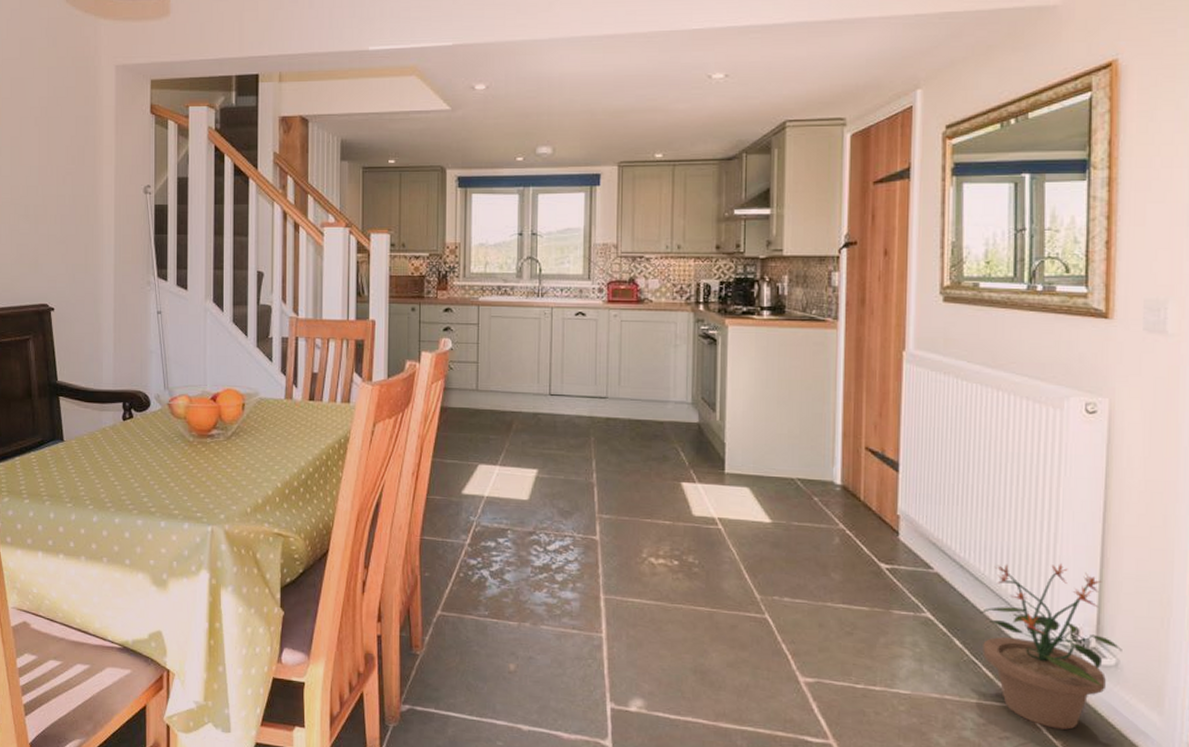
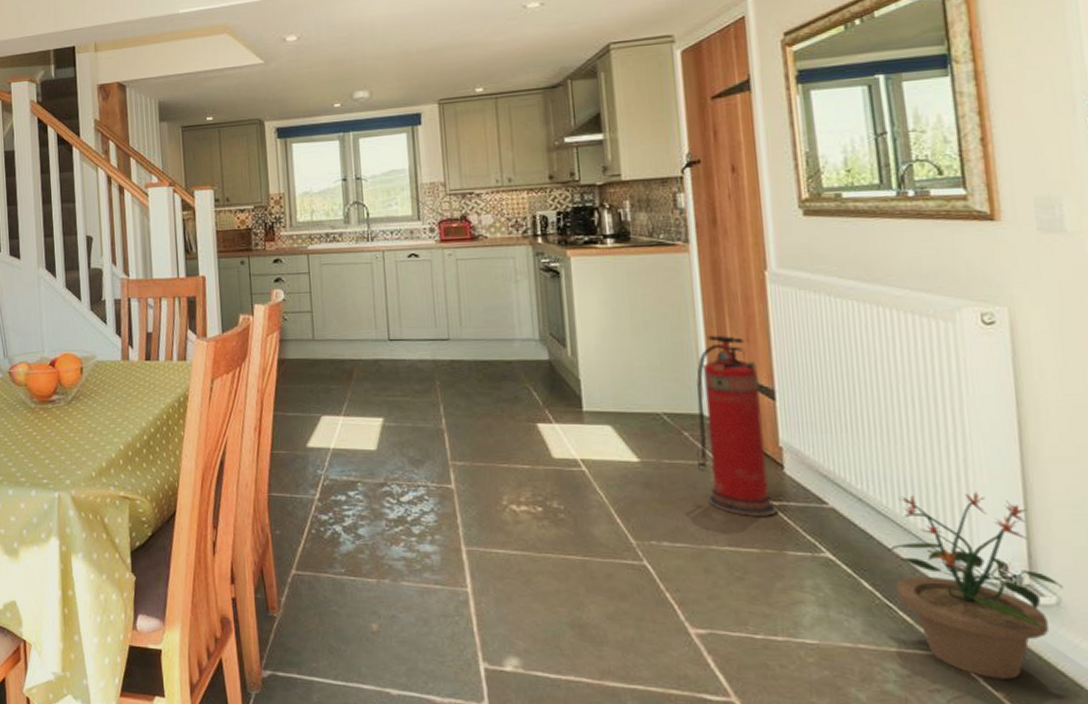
fire extinguisher: none [823,408,890,578] -> present [695,335,779,516]

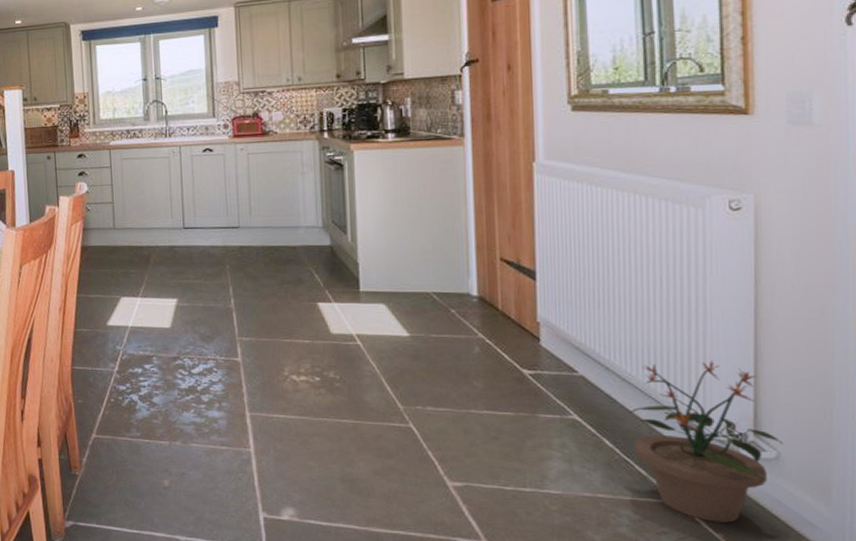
fire extinguisher: present [695,335,779,516] -> none [462,221,533,384]

